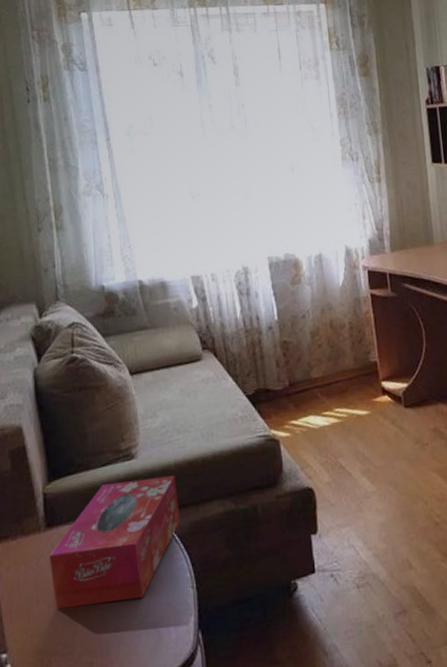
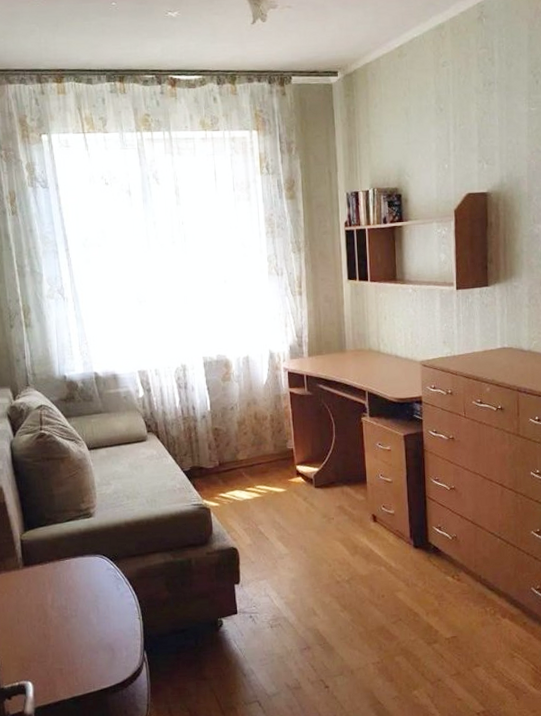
tissue box: present [49,475,181,610] -> none [26,532,130,629]

